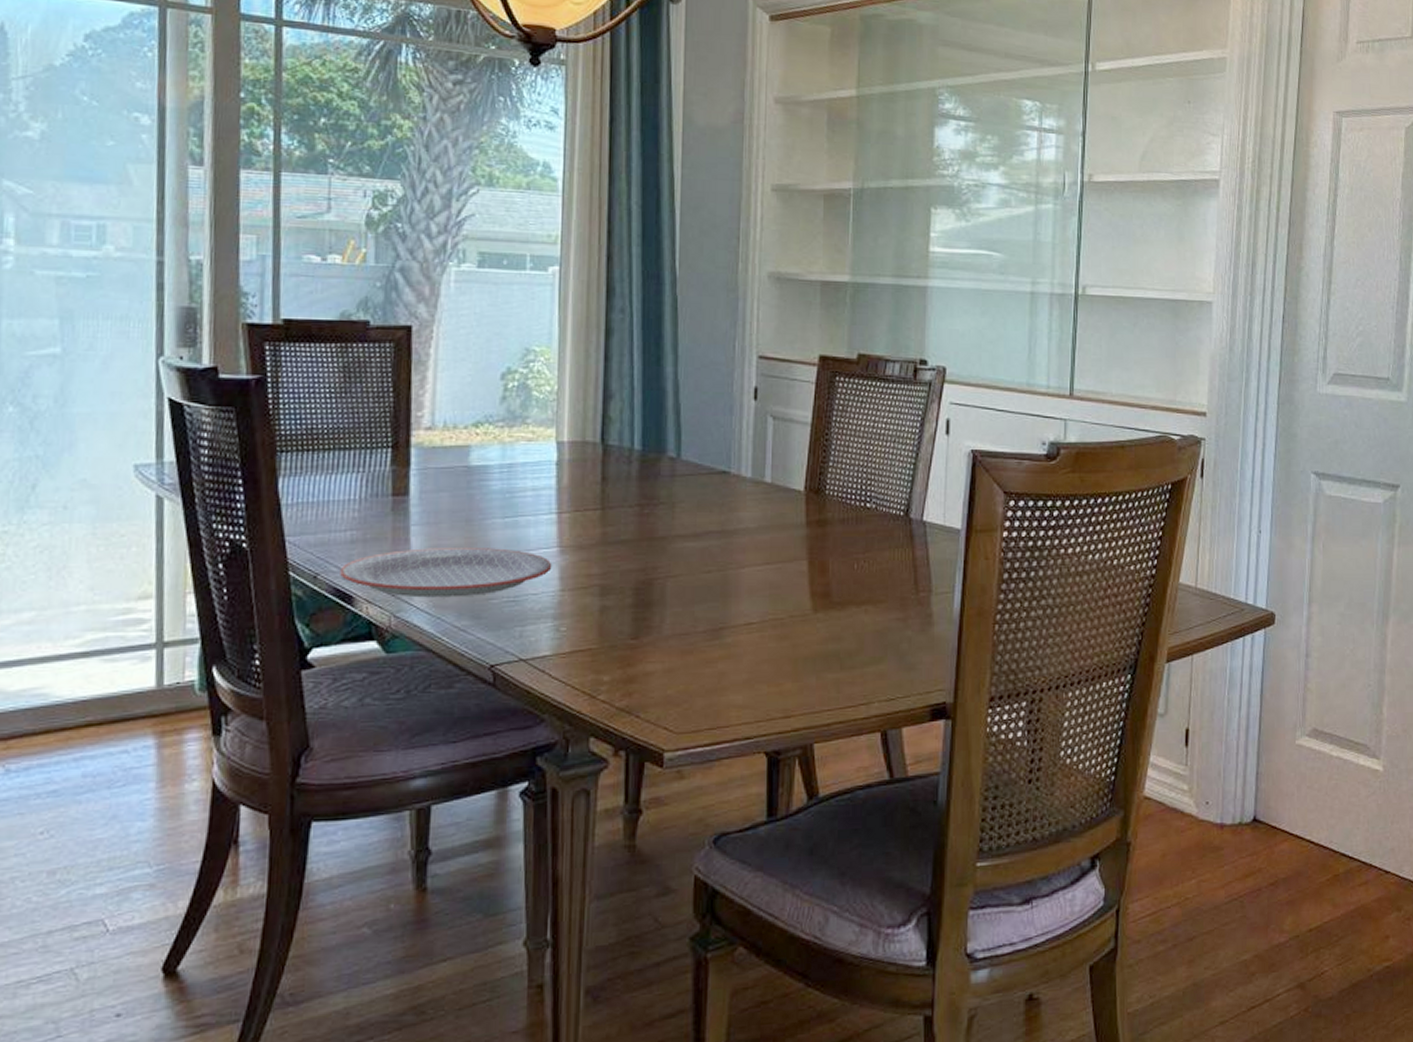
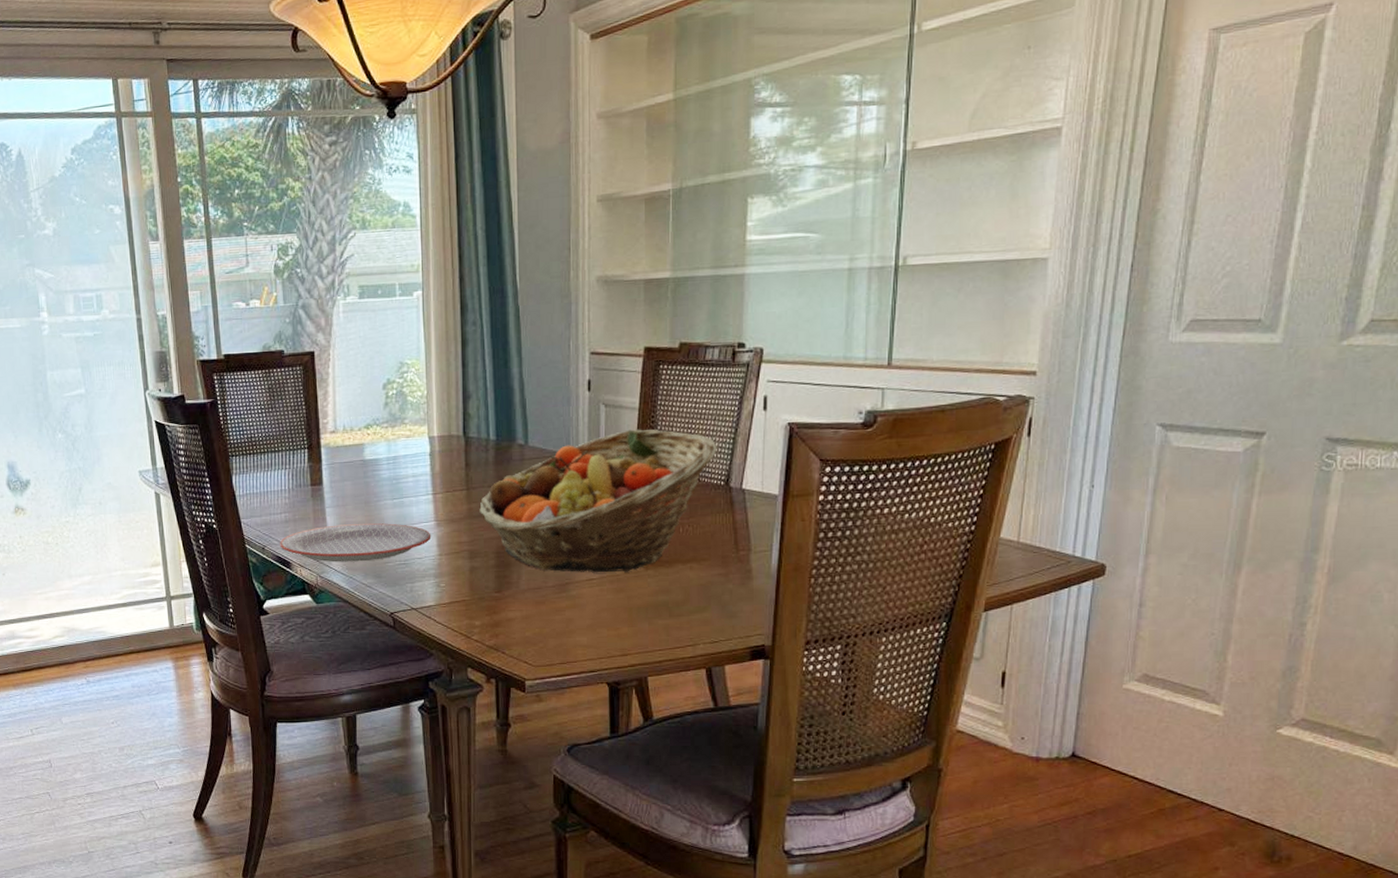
fruit basket: none [616,447,897,616] -> present [479,429,717,573]

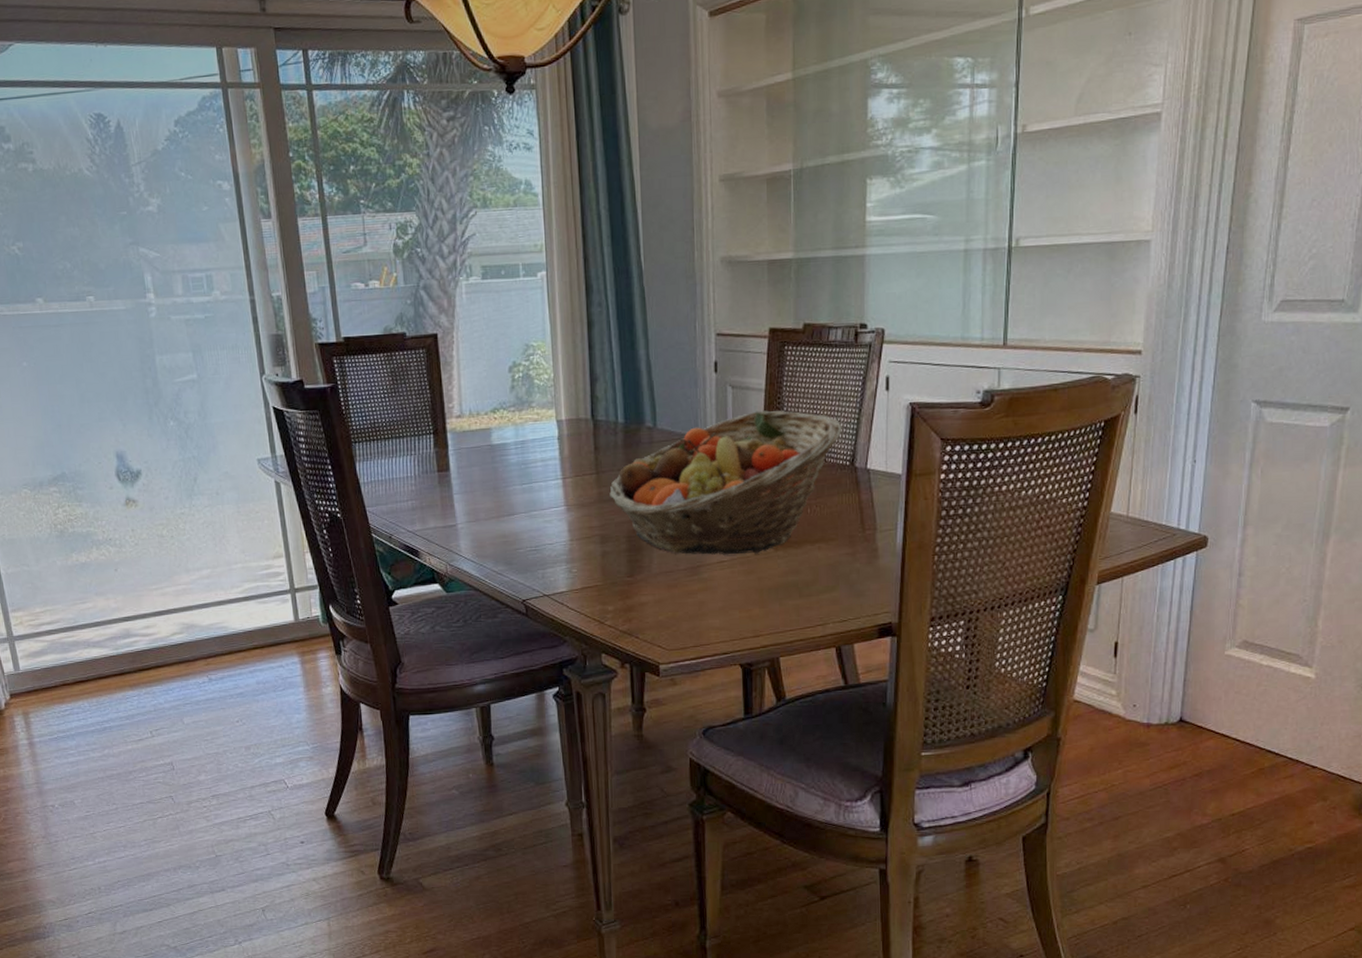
plate: present [280,523,432,563] -> none [407,509,562,550]

